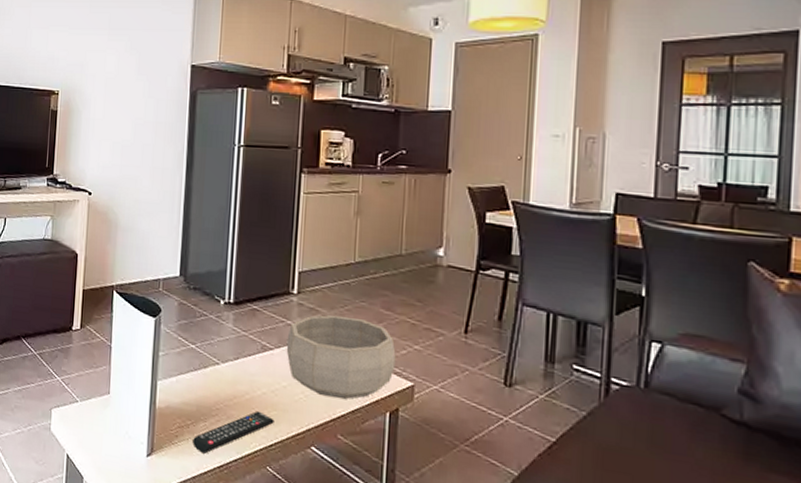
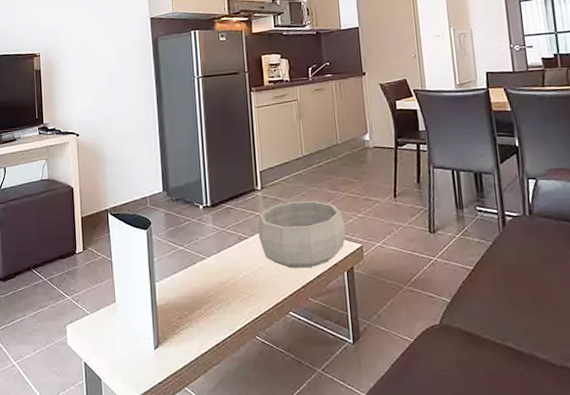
remote control: present [193,410,274,454] -> none [192,291,257,336]

